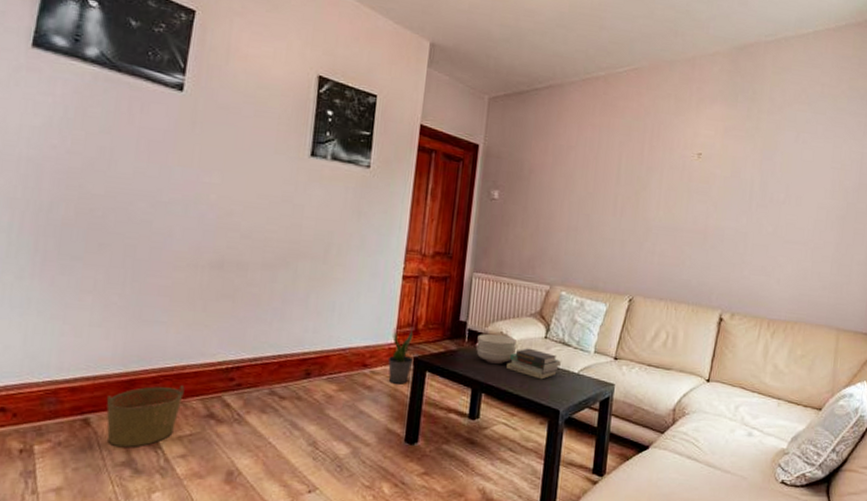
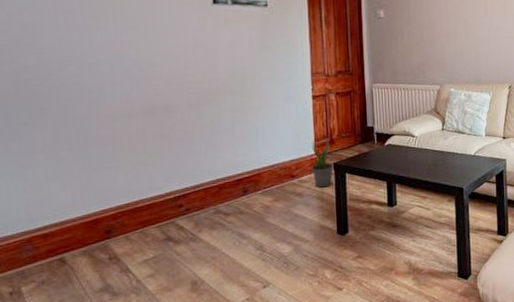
basket: present [106,384,185,448] -> none [75,216,142,278]
bowl: present [476,333,517,365] -> none [385,132,419,159]
books: present [506,348,561,380] -> none [413,140,459,165]

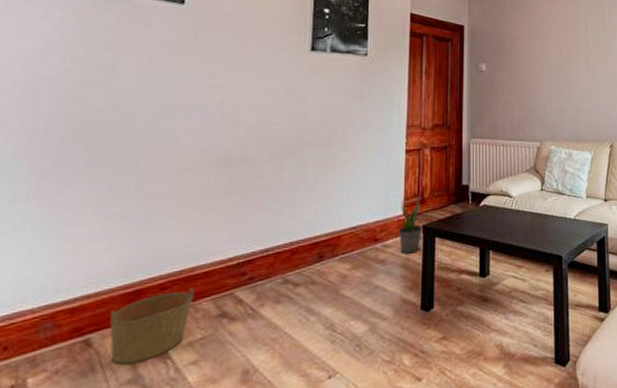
basket: none [75,216,142,278] -> present [109,287,195,365]

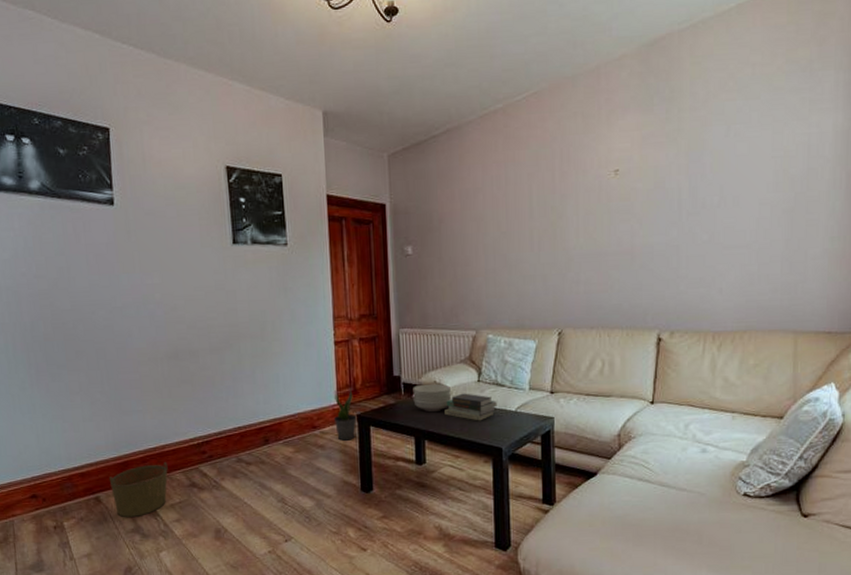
bowl: none [480,192,516,222] -> present [413,383,451,413]
books: none [510,201,558,230] -> present [444,393,497,421]

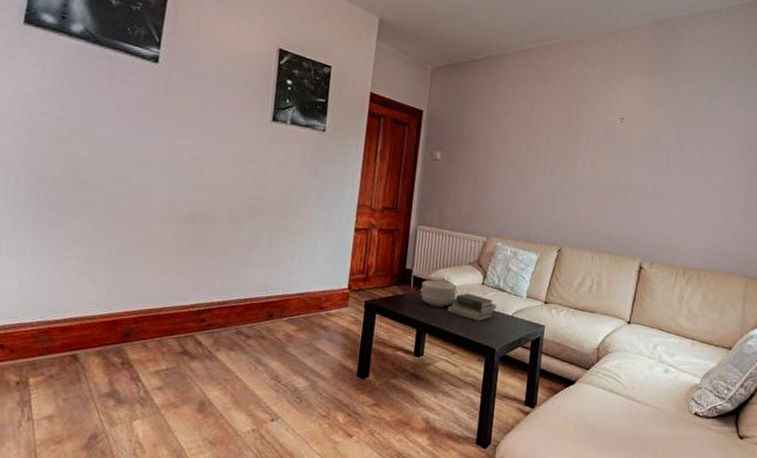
basket: present [109,461,168,518] -> none [92,324,162,381]
potted plant: present [333,387,357,441] -> none [341,274,365,325]

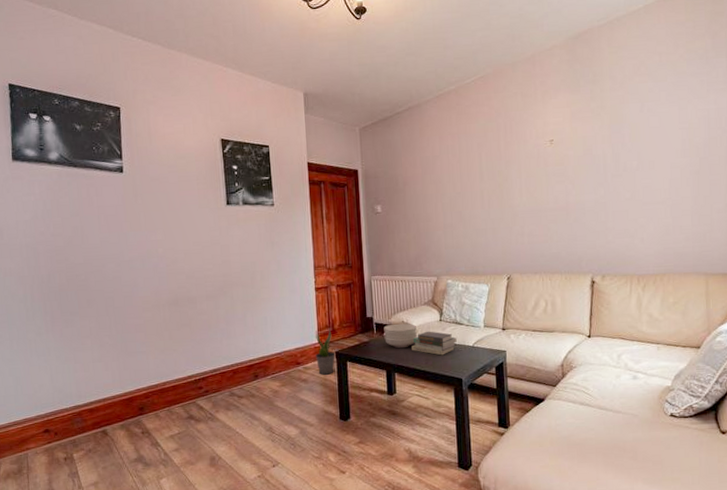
potted plant: none [341,274,365,325] -> present [315,327,336,375]

